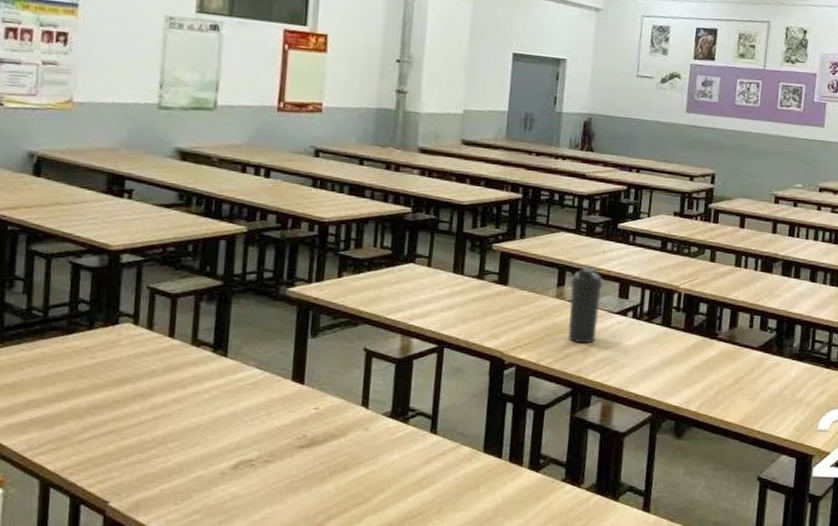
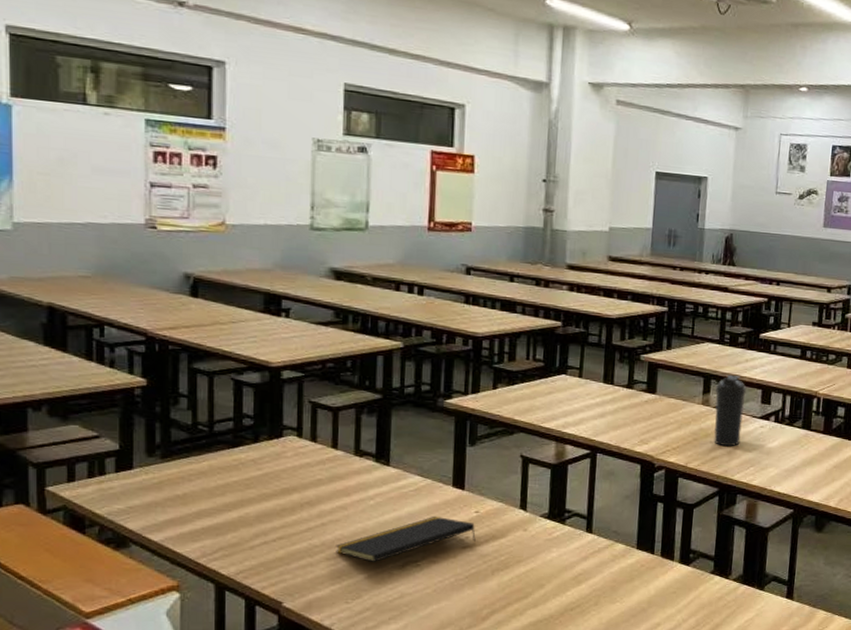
notepad: none [167,413,314,460] -> present [336,517,476,562]

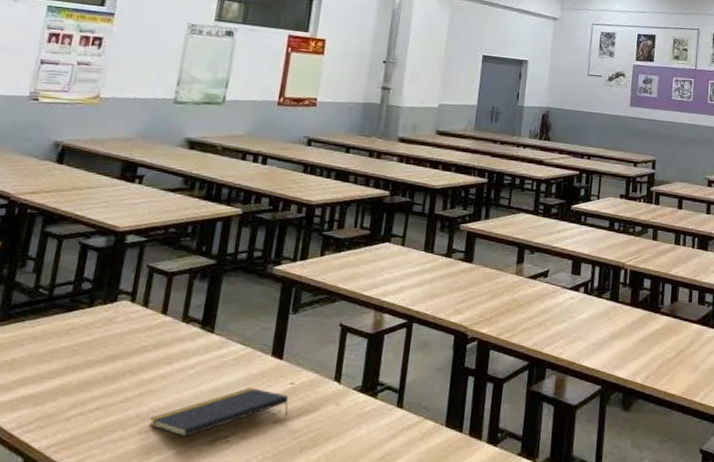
water bottle: present [714,374,747,447] -> none [525,244,558,318]

